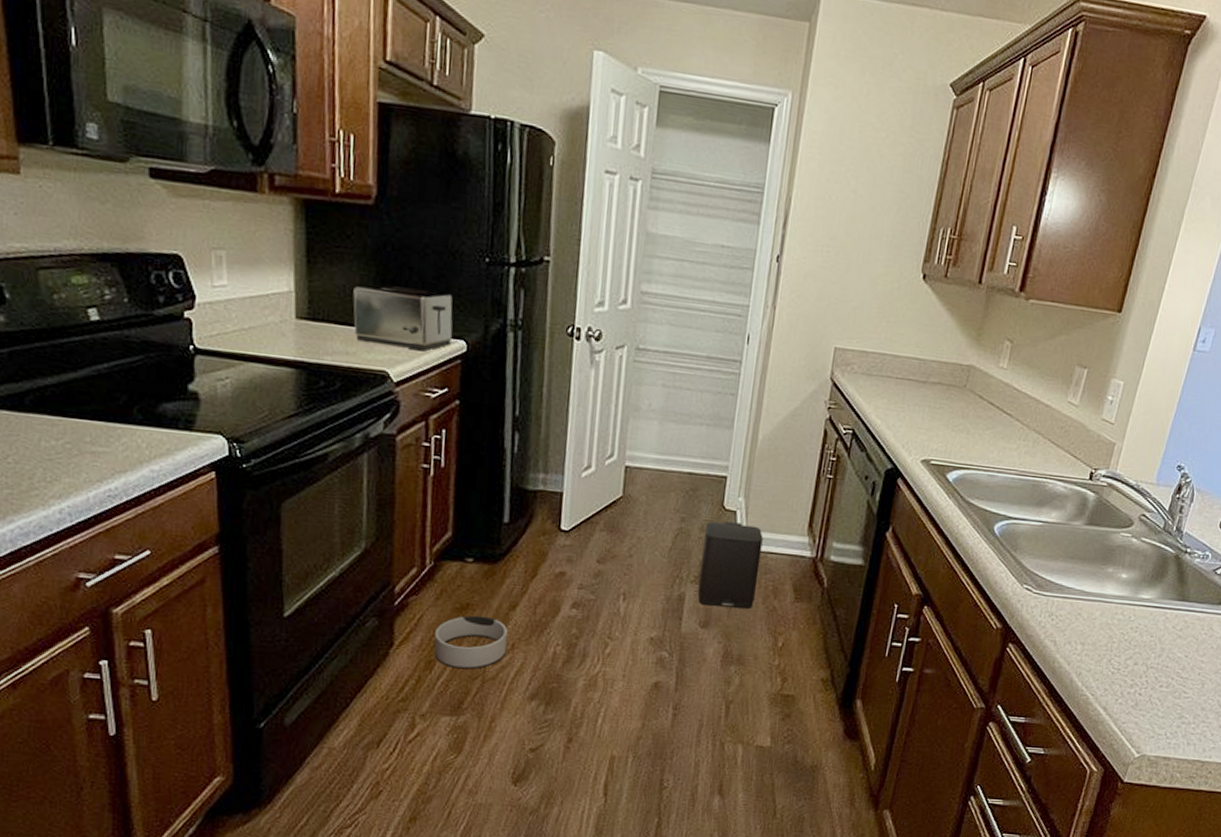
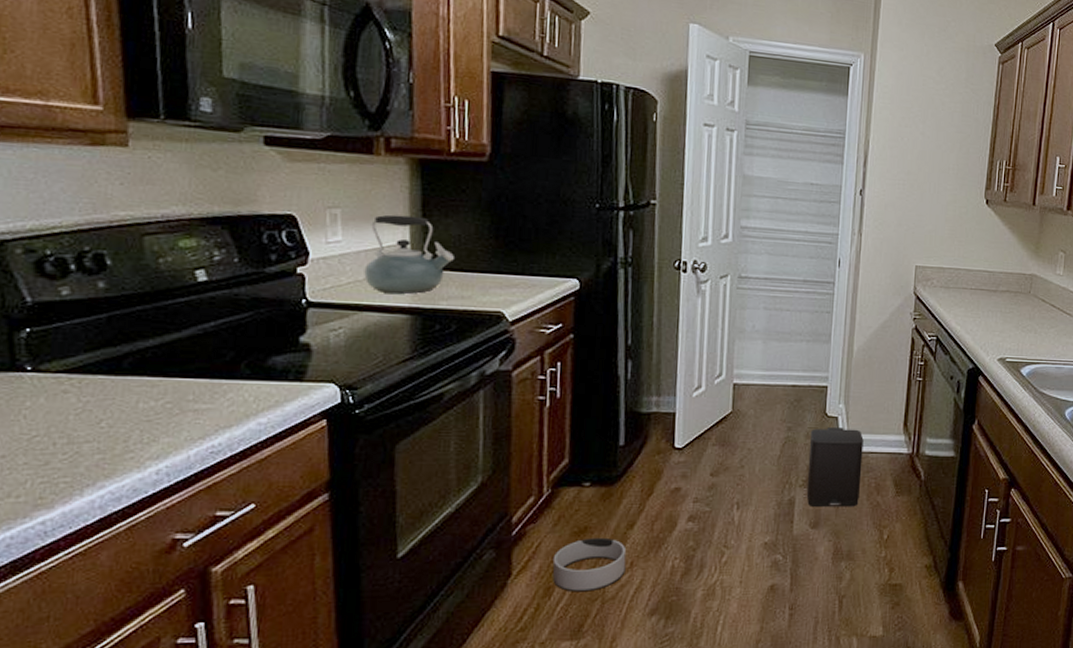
kettle: none [249,259,340,346] -> present [364,214,456,294]
toaster: present [353,283,453,351] -> none [468,231,566,291]

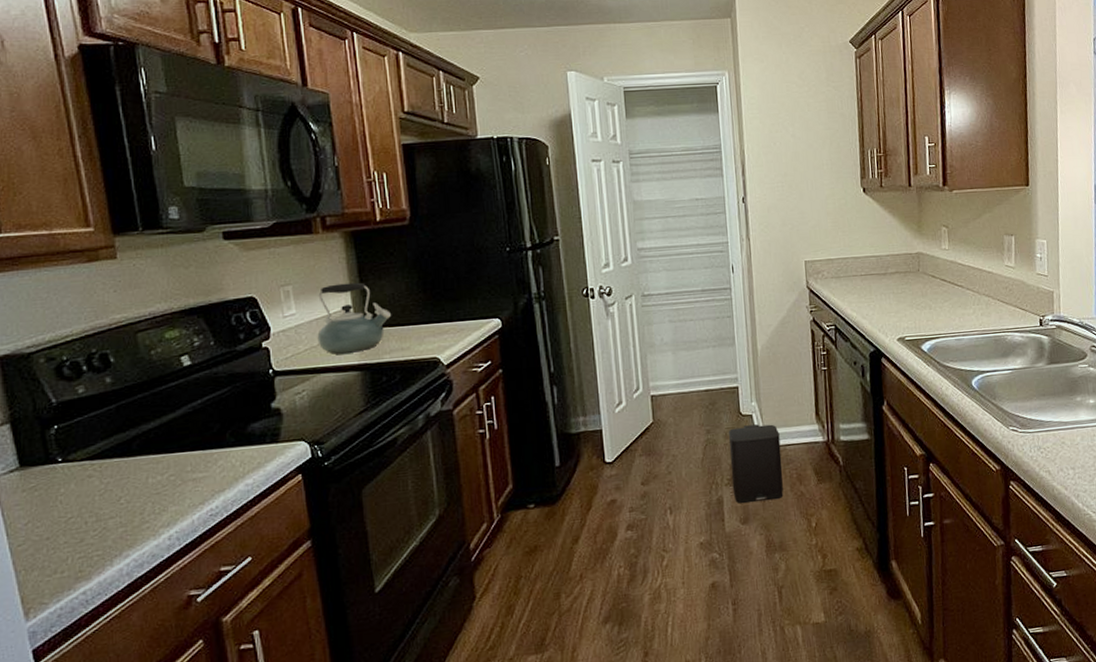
pet bowl: present [552,537,627,592] -> none [510,554,577,609]

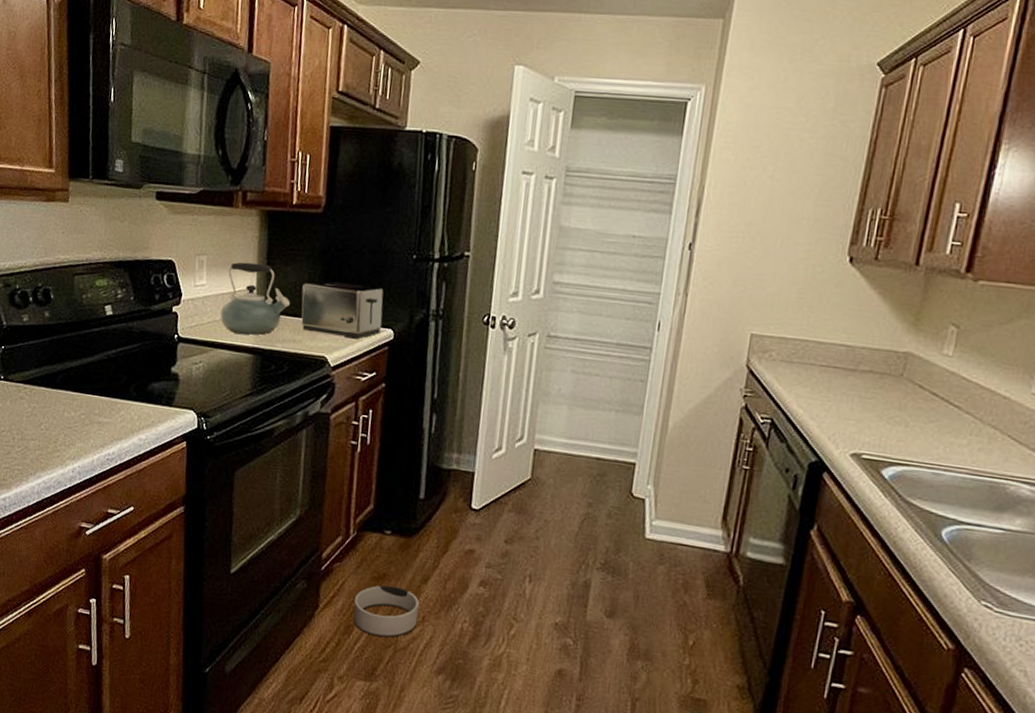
toaster: none [401,282,489,338] -> present [301,280,384,339]
pet bowl: none [510,554,577,609] -> present [353,585,420,638]
pedal bin: present [728,424,784,503] -> none [604,508,673,602]

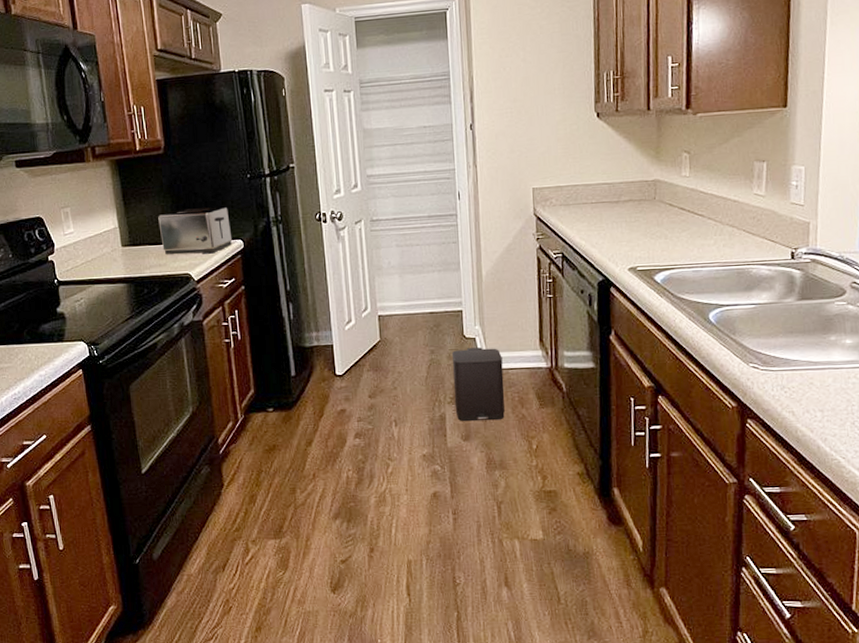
kettle: present [220,262,291,335] -> none [91,205,151,268]
pet bowl: present [353,585,420,638] -> none [252,453,310,500]
pedal bin: none [604,508,673,602] -> present [451,347,505,421]

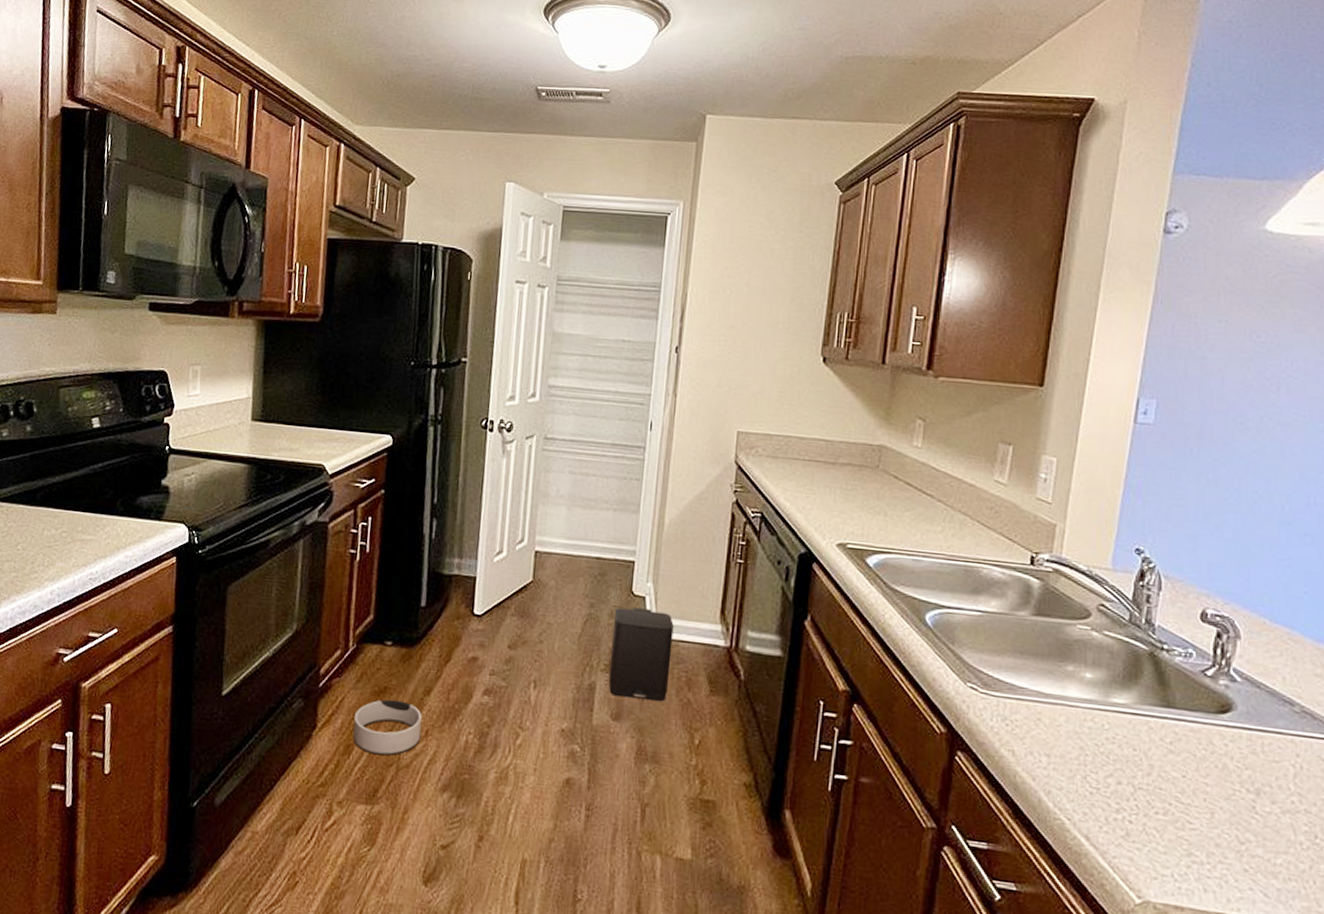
toaster: present [158,206,233,255] -> none [298,387,382,446]
pet bowl: none [252,453,310,500] -> present [353,699,423,756]

